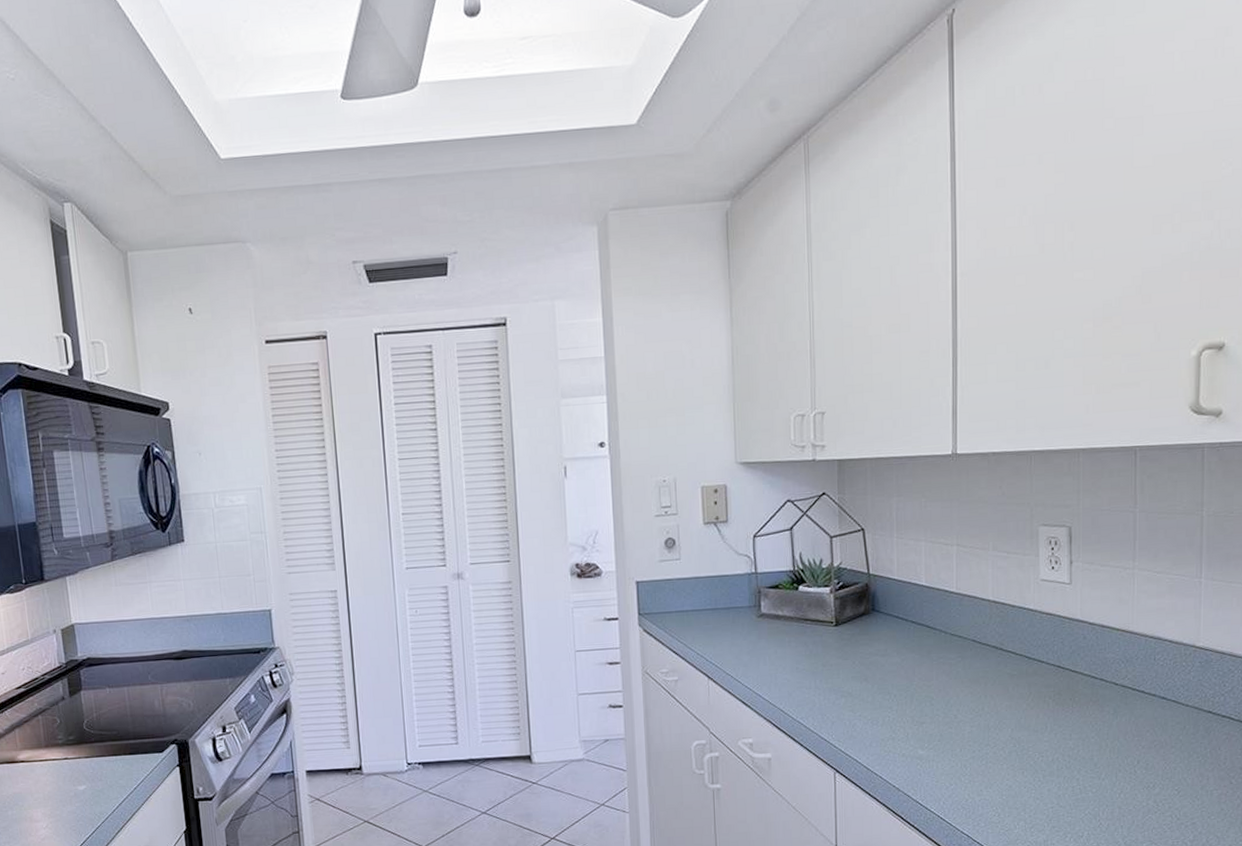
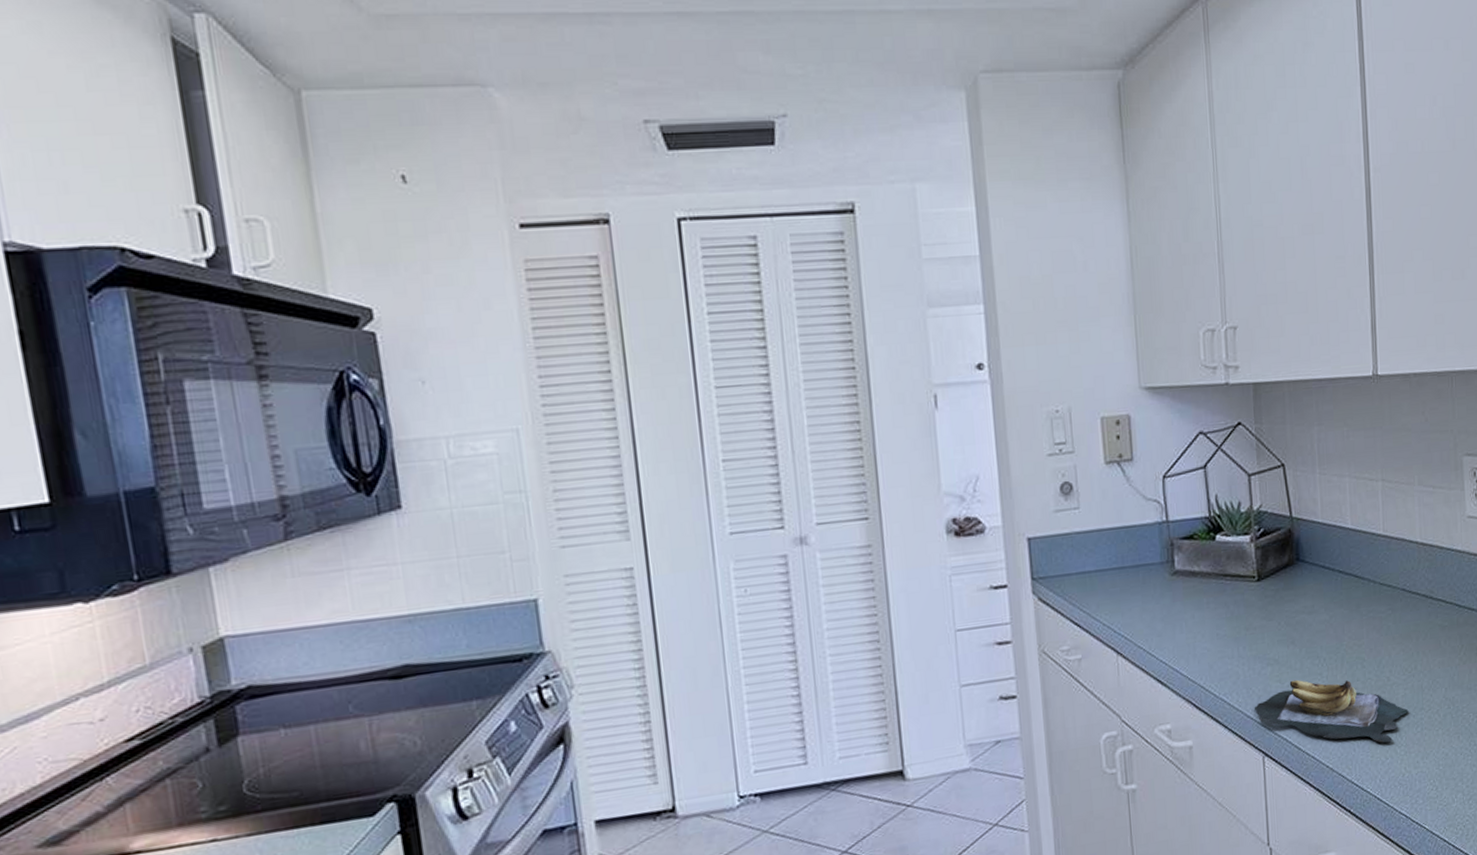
banana bunch: none [828,711,974,772] -> present [1255,679,1409,743]

